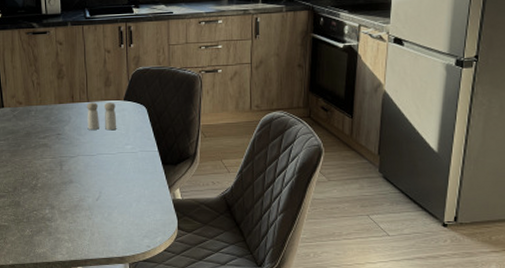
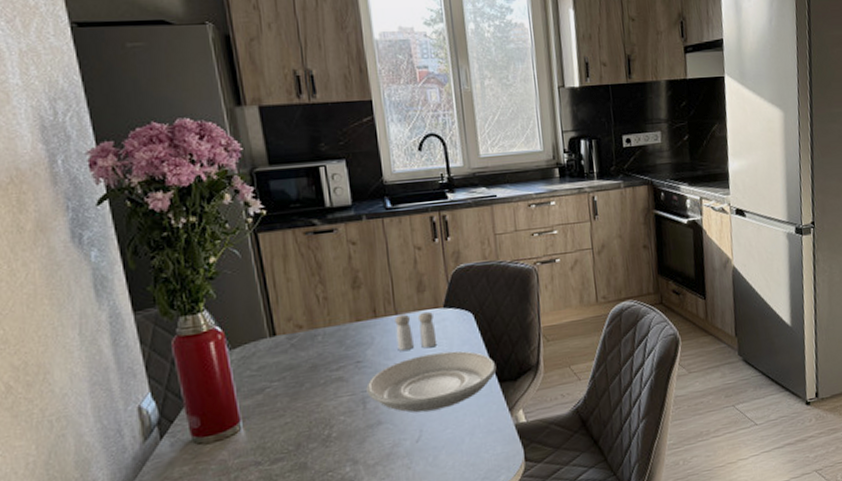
plate: none [63,135,161,179] -> present [366,351,497,413]

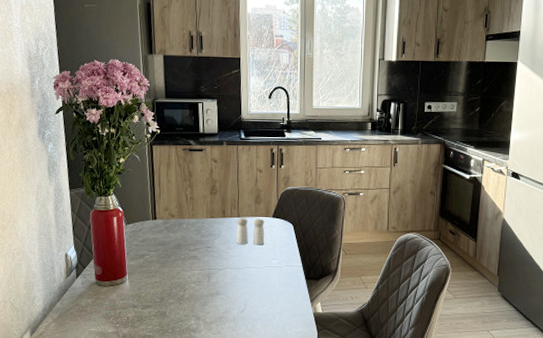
plate: present [366,351,497,413] -> none [212,250,305,291]

